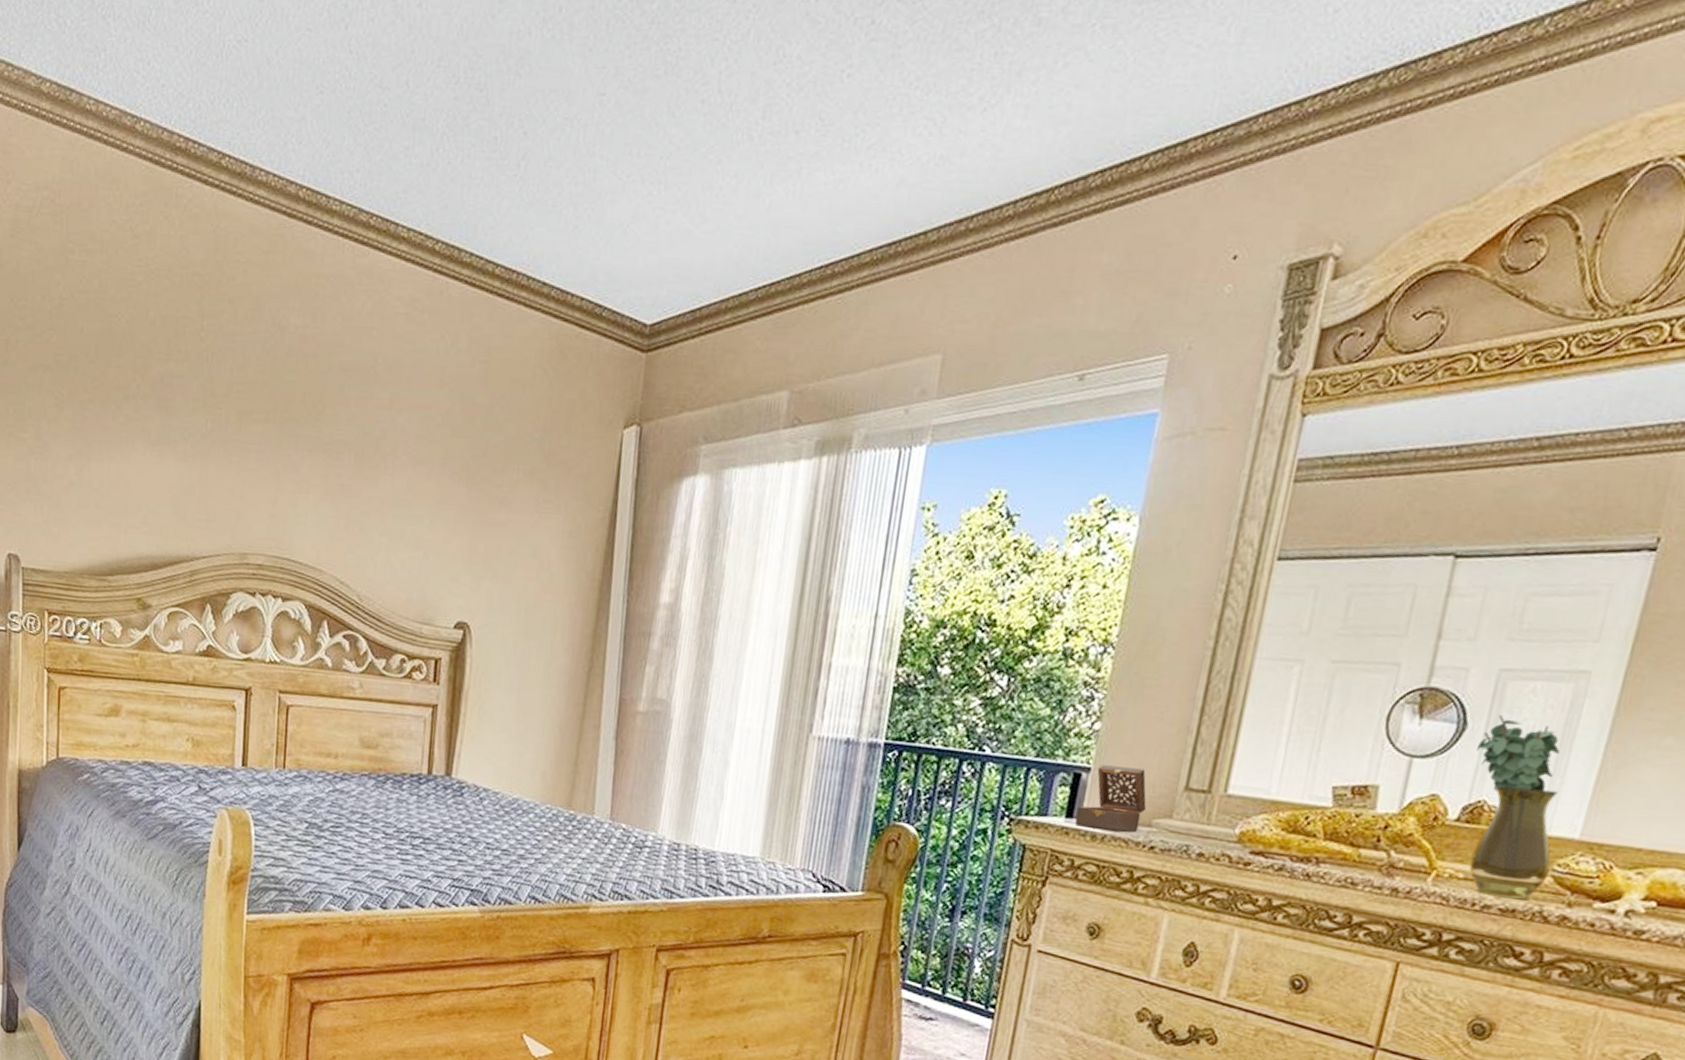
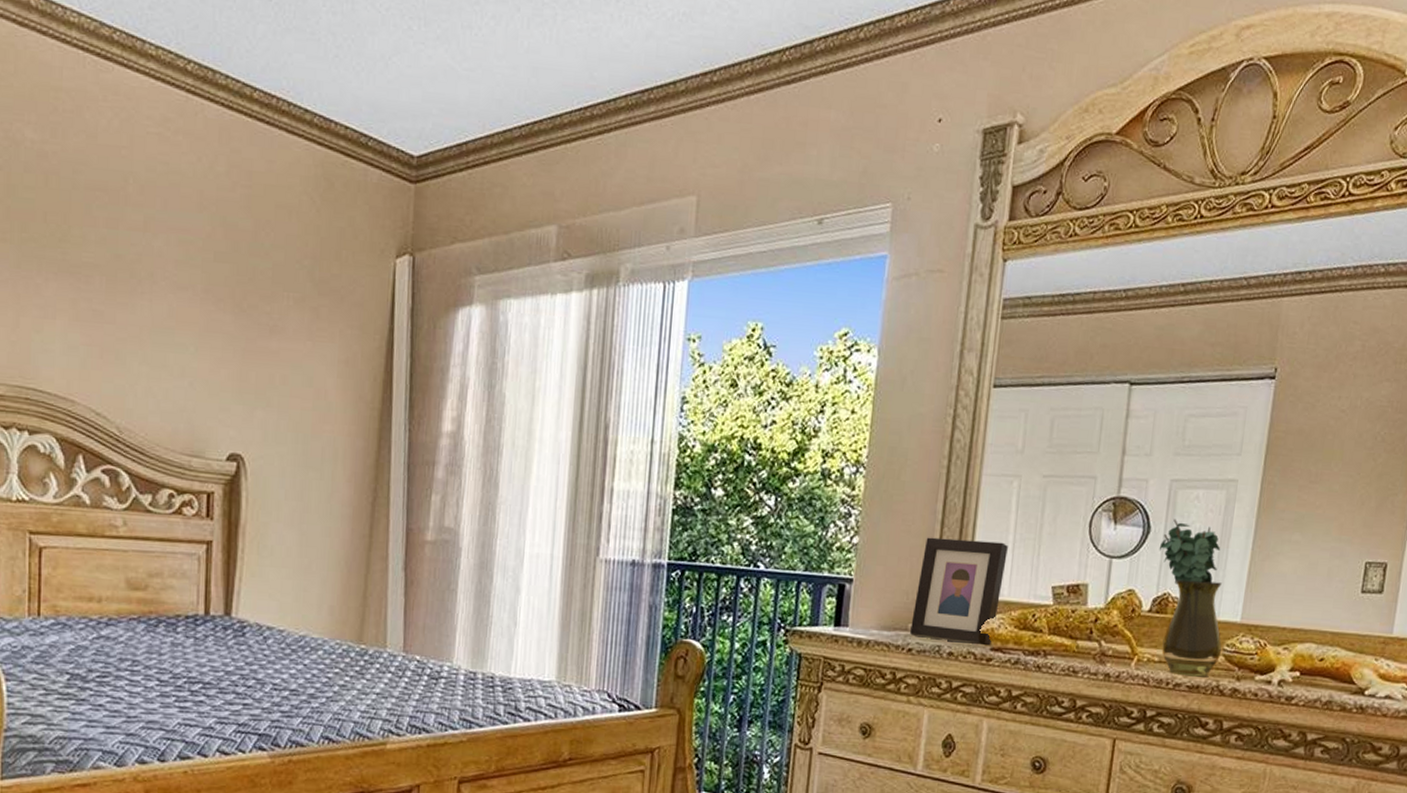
jewelry box: present [1074,765,1147,833] -> none [842,576,902,638]
picture frame: none [1154,725,1281,849] -> present [910,537,1008,646]

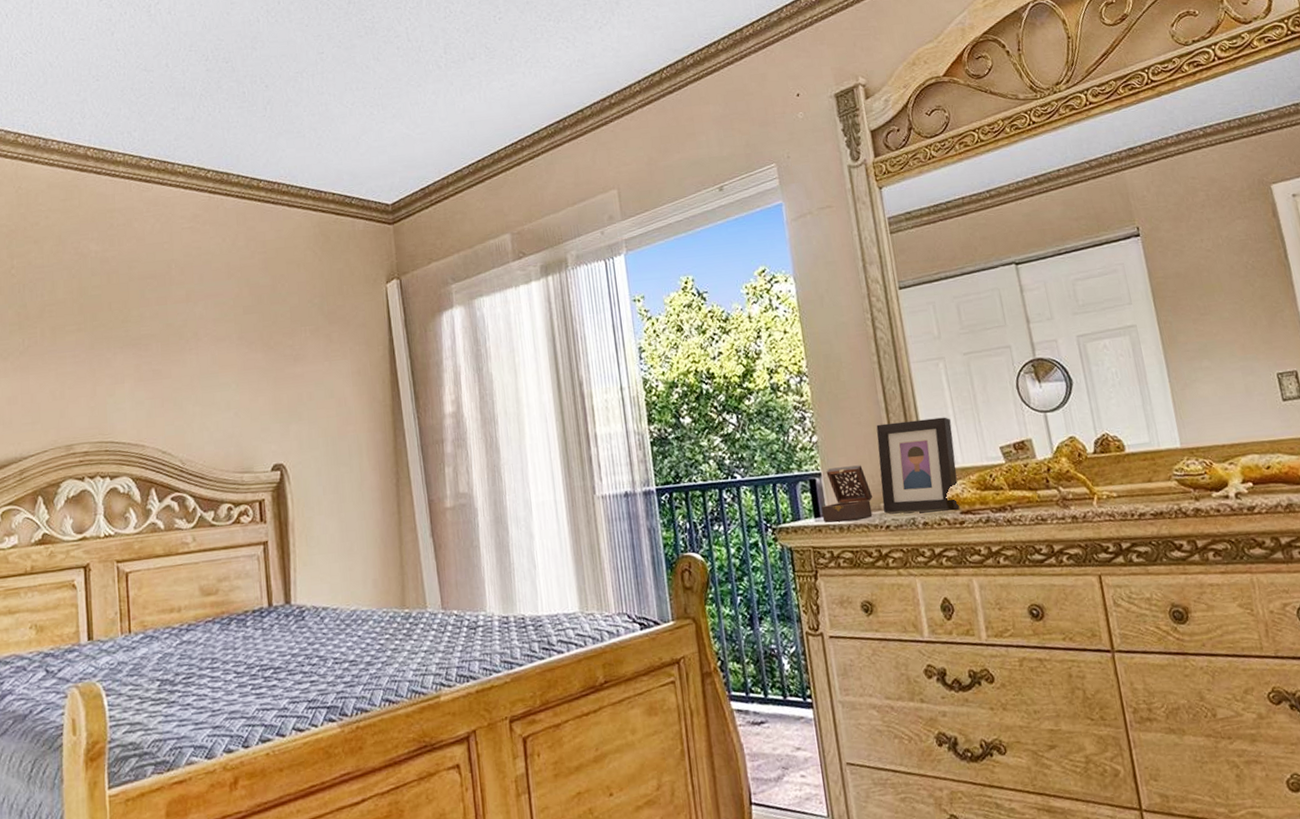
jewelry box: none [842,576,902,638] -> present [821,465,873,523]
vase: present [1159,519,1222,677] -> none [1085,368,1173,506]

